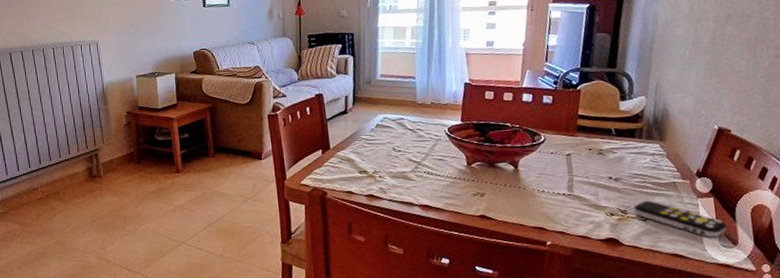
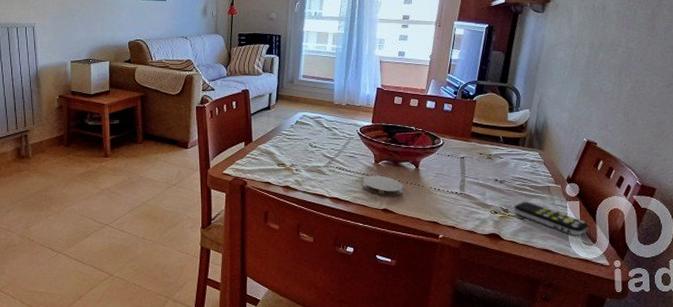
coaster: none [454,179,502,202] -> present [362,175,404,197]

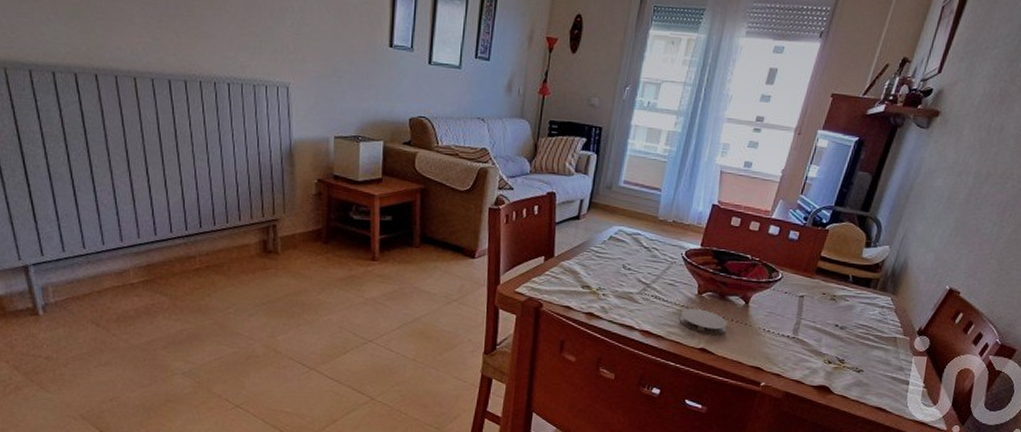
remote control: present [514,202,588,236] -> none [851,353,932,396]

